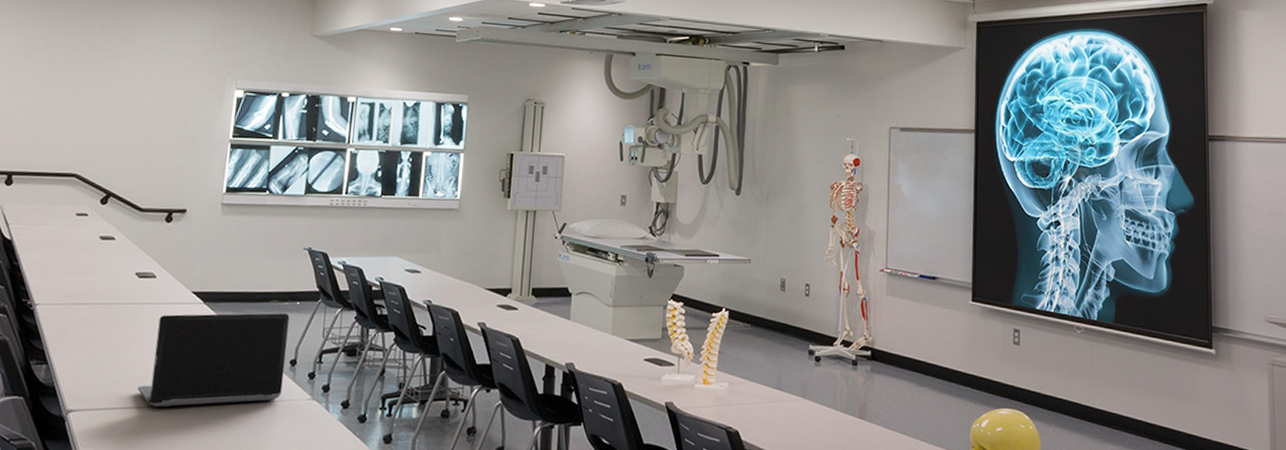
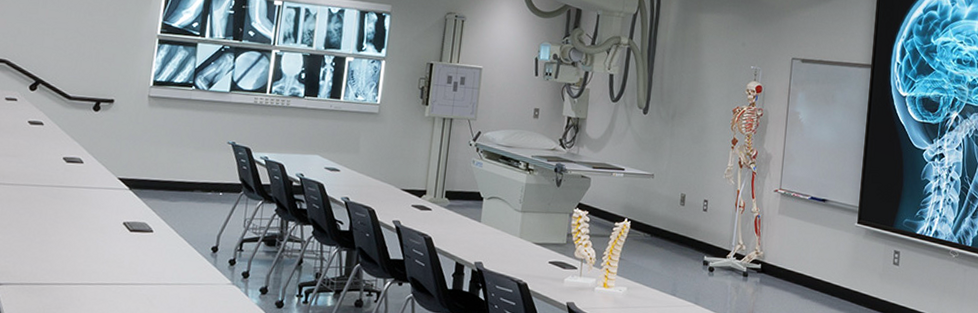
laptop computer: present [138,313,290,408] -> none [64,198,212,285]

